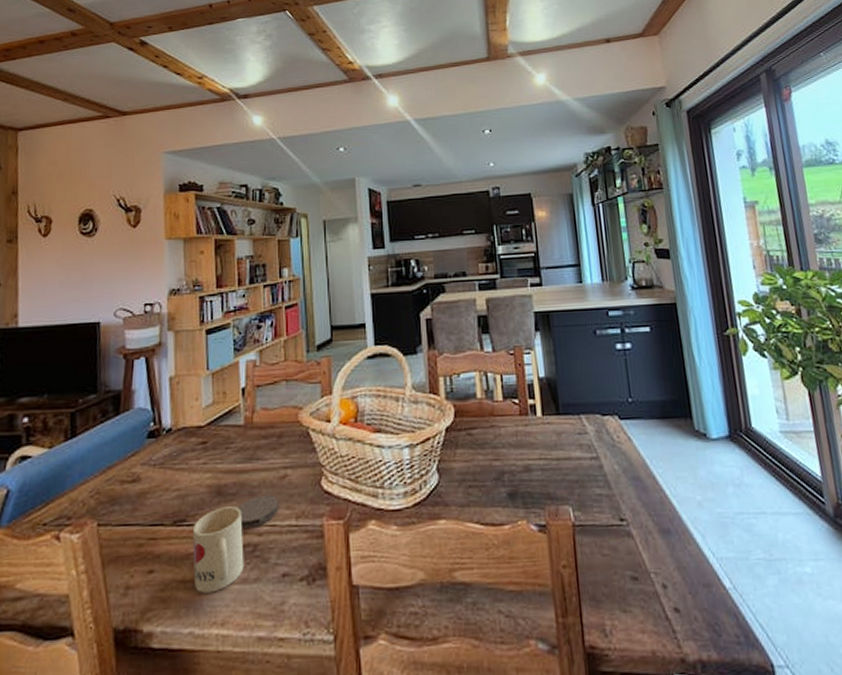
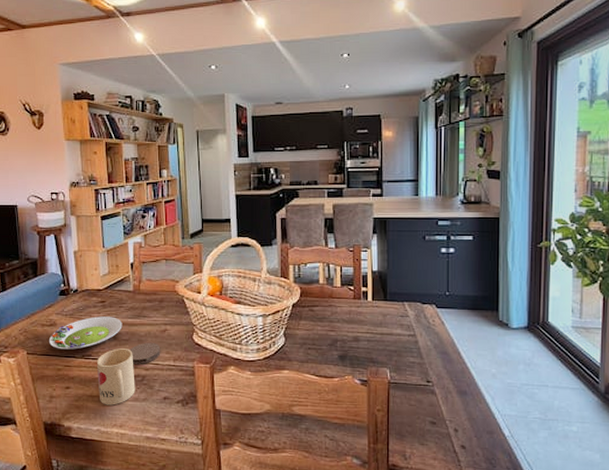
salad plate: none [128,462,229,515] -> present [48,316,123,350]

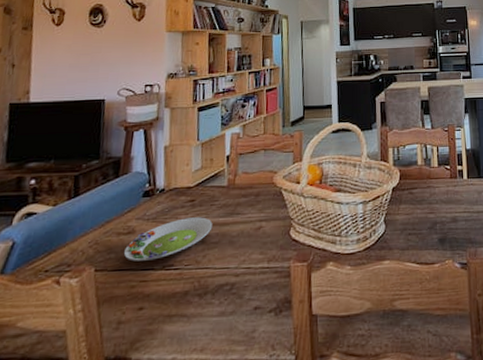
mug: present [97,348,135,405] -> none [178,253,223,326]
coaster: present [130,342,161,364] -> none [219,242,254,271]

